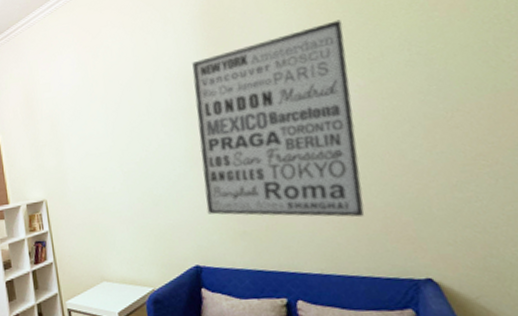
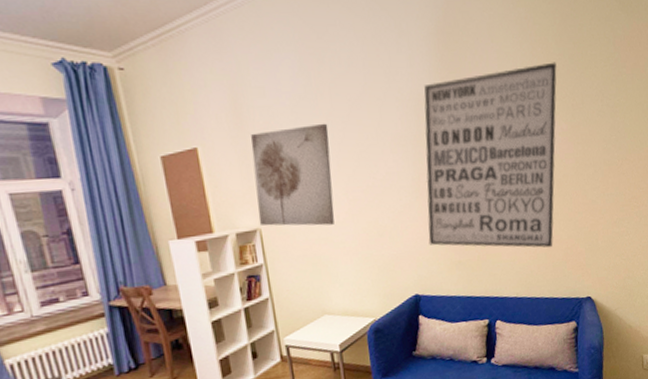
wall art: none [39,106,111,198] -> present [251,123,334,226]

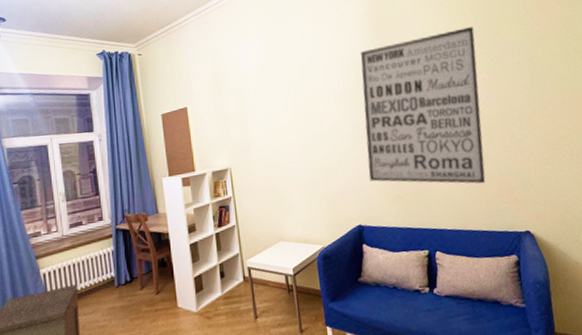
wall art: present [251,123,334,226] -> none [226,84,289,166]

